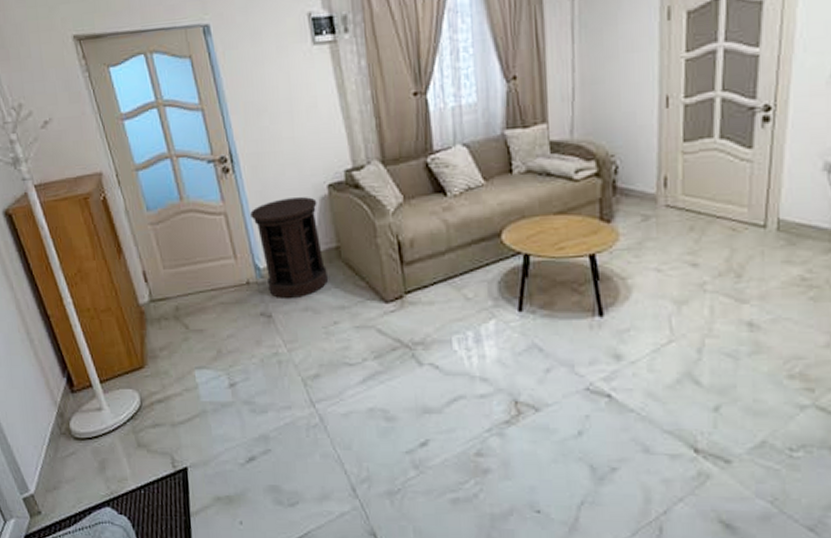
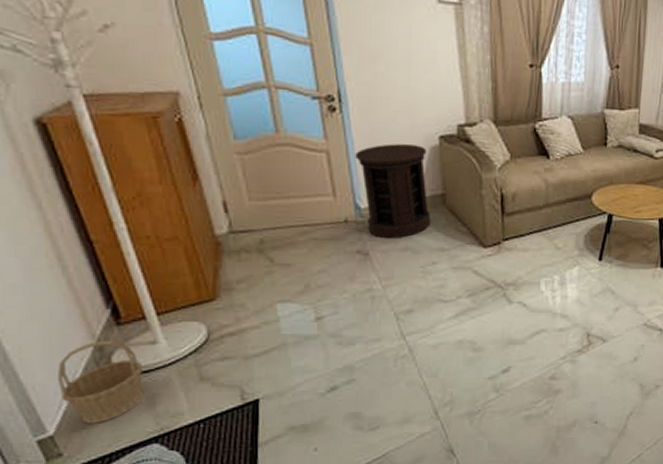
basket: none [32,408,97,485] -> present [57,341,145,424]

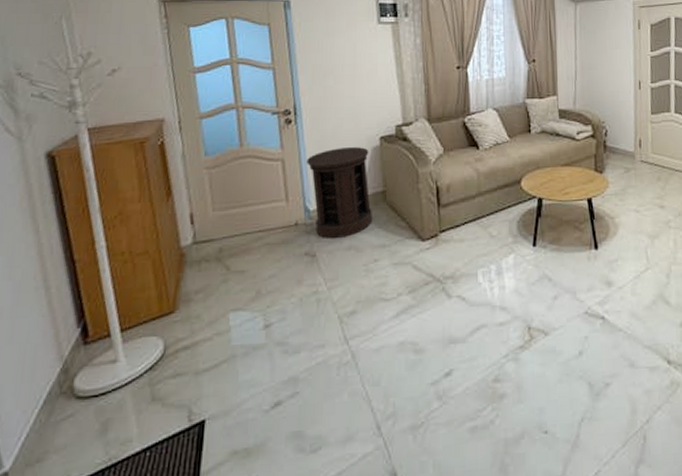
basket: present [57,341,145,424] -> none [22,362,101,456]

